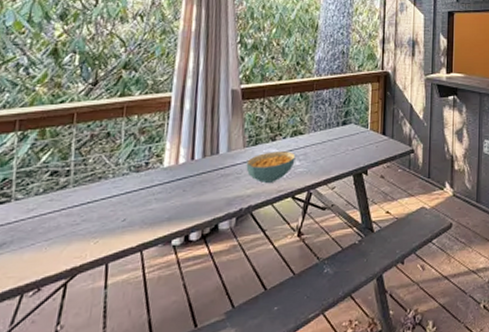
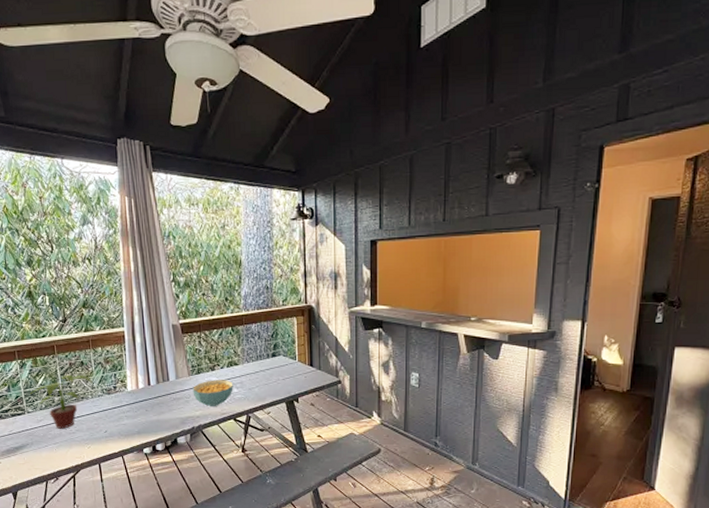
potted plant: none [25,149,118,220] -> present [30,375,93,429]

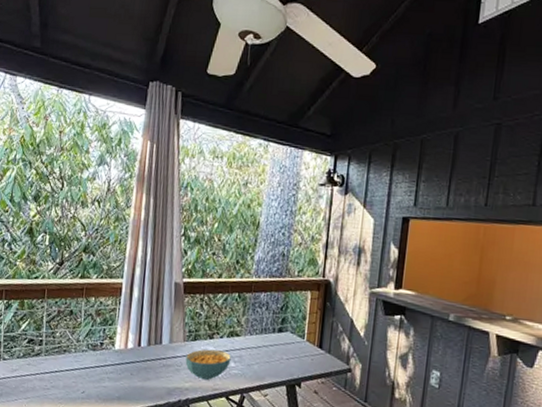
potted plant: present [30,375,93,429] -> none [10,323,79,383]

